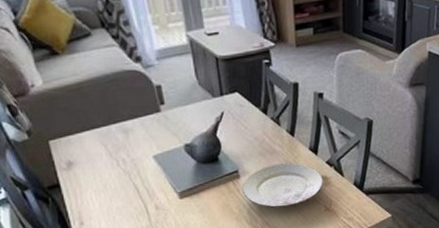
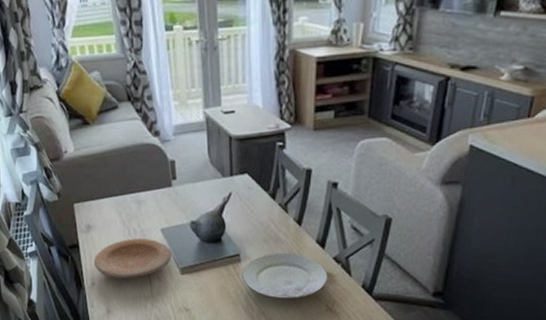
plate: none [79,167,168,214] -> present [94,238,171,279]

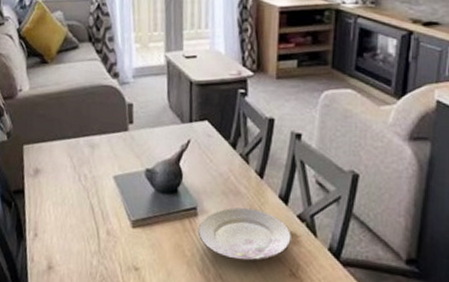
plate: present [94,238,171,279] -> none [38,185,123,231]

